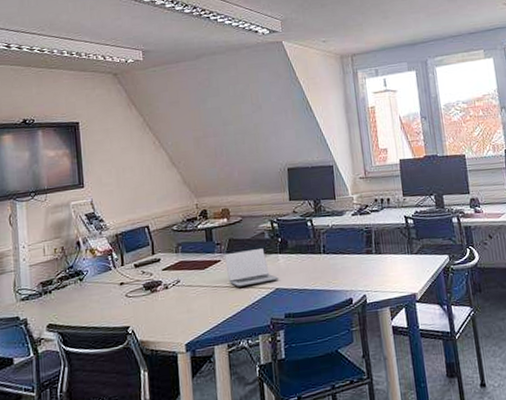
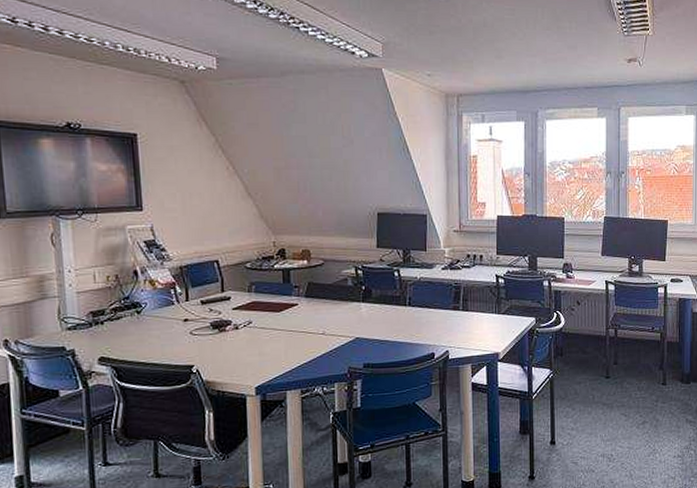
laptop: present [224,249,279,287] -> none [302,296,360,334]

